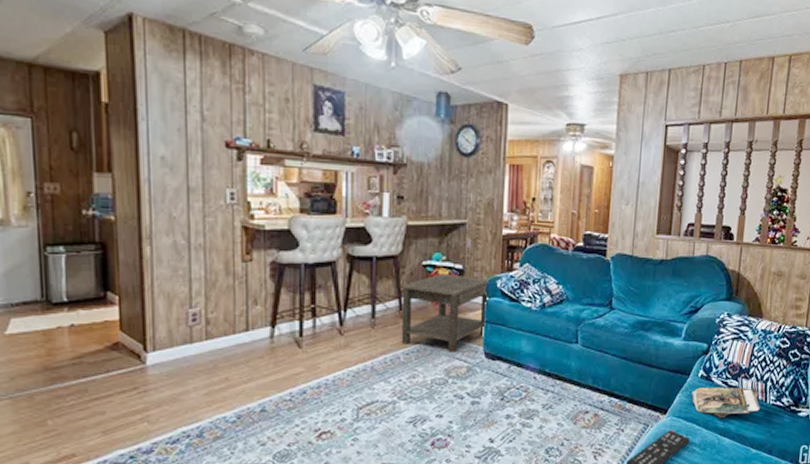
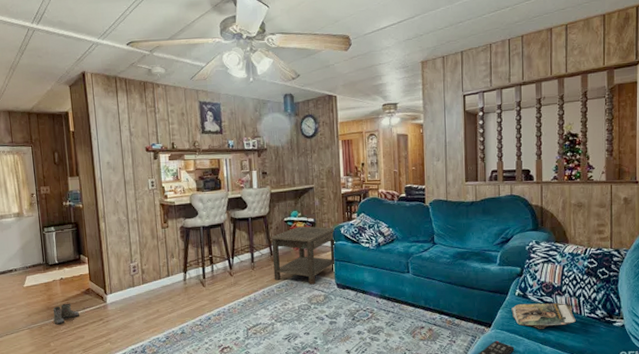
boots: none [54,362,100,394] -> present [53,303,80,325]

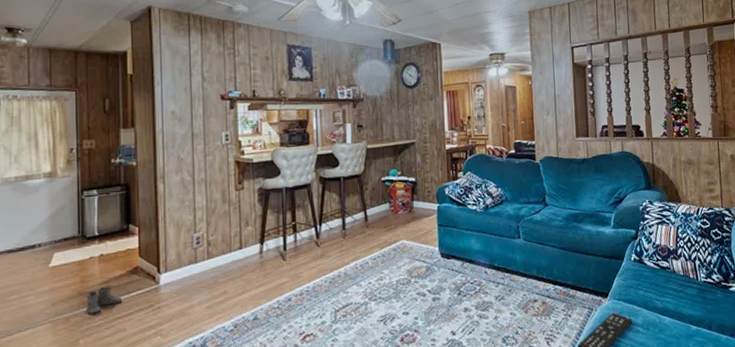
side table: present [271,226,336,285] -> none [366,186,439,255]
magazine: present [511,303,576,329] -> none [628,267,693,298]

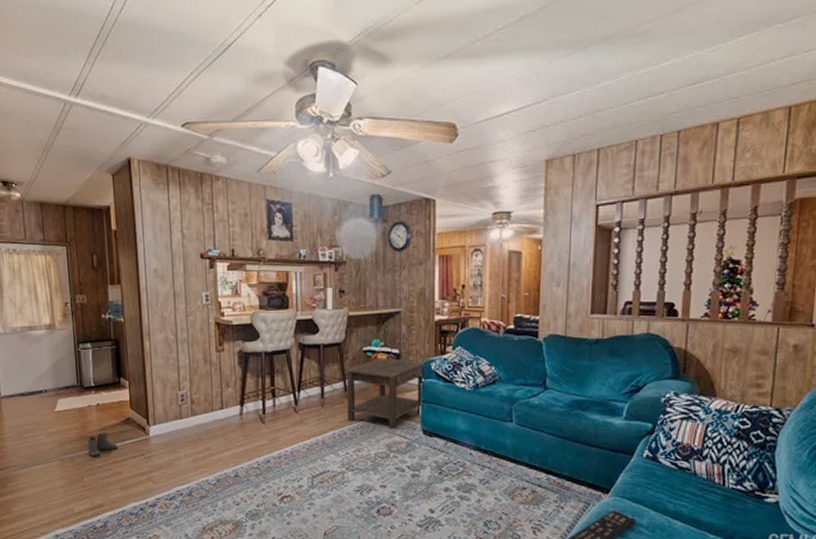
side table: none [366,186,439,255] -> present [346,358,425,429]

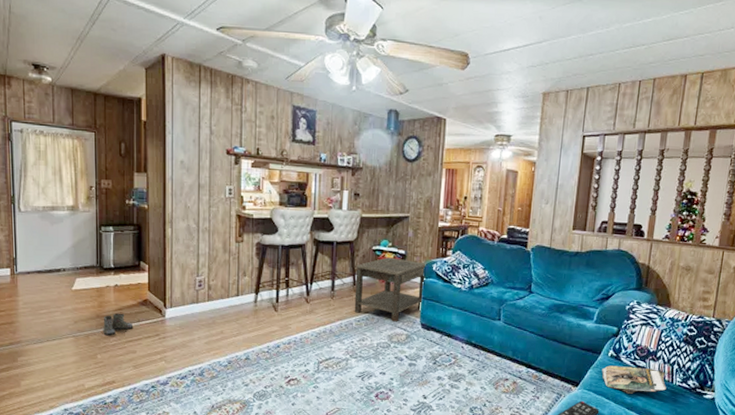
magazine: none [636,468,717,500] -> present [601,365,667,394]

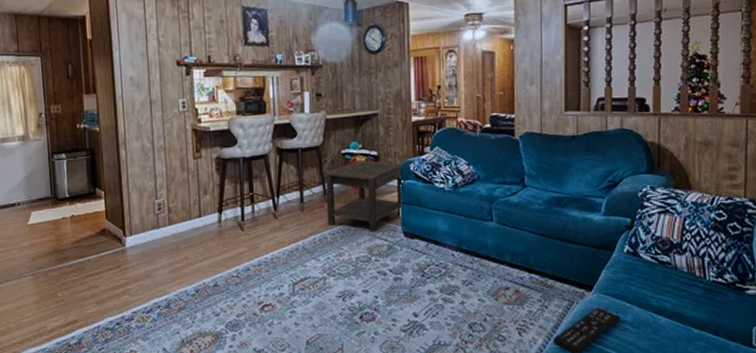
boots: present [103,313,134,336] -> none [61,245,94,271]
magazine: present [601,365,667,394] -> none [618,263,699,295]

